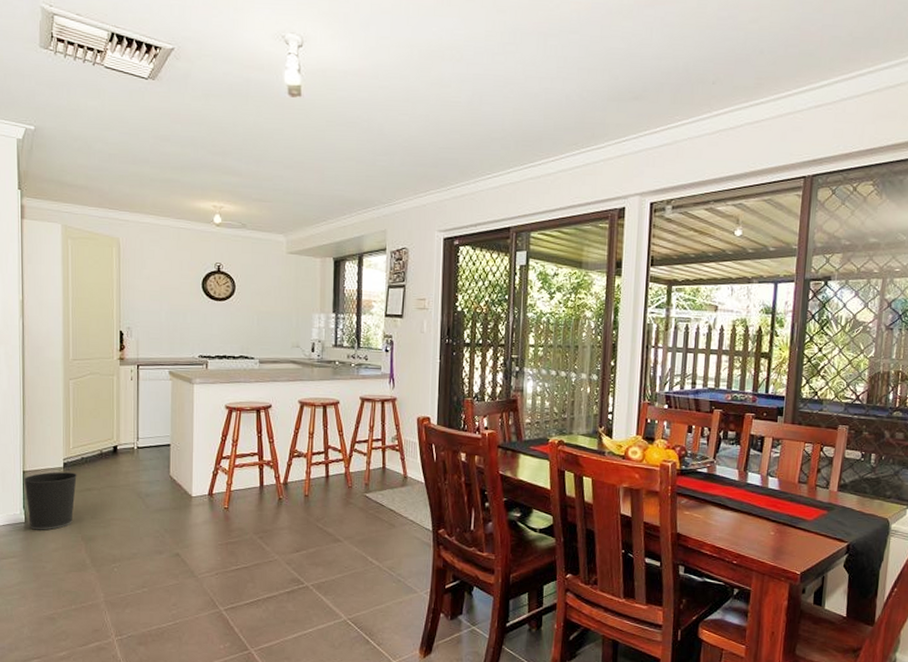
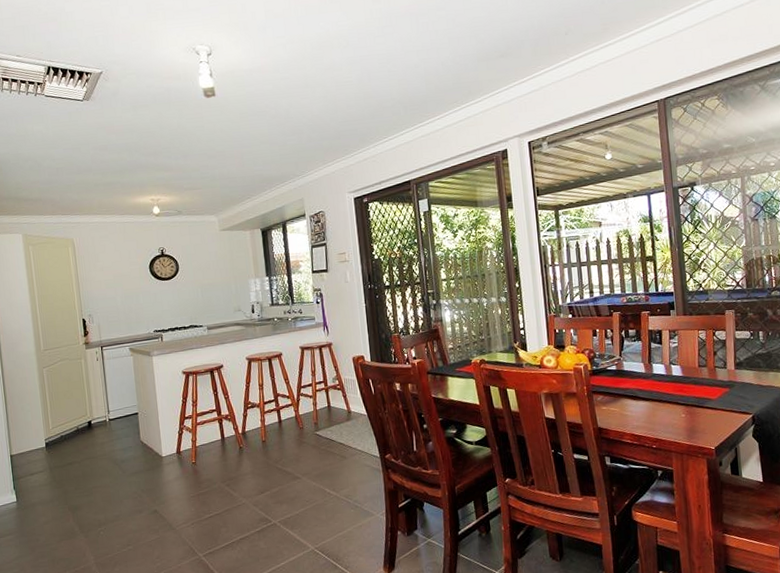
wastebasket: present [23,472,78,530] -> none [11,450,60,507]

